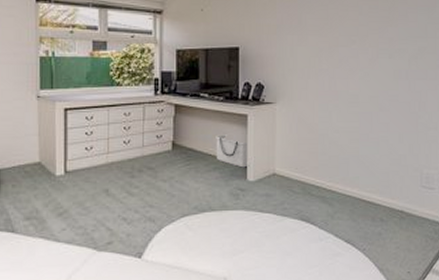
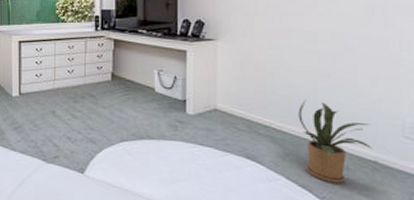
house plant: none [344,159,400,236] -> present [298,100,373,184]

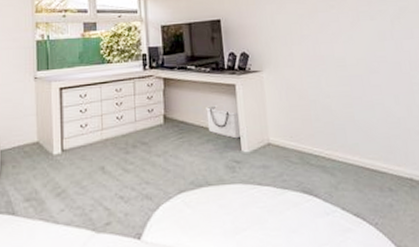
house plant: present [298,100,373,184] -> none [341,125,408,208]

